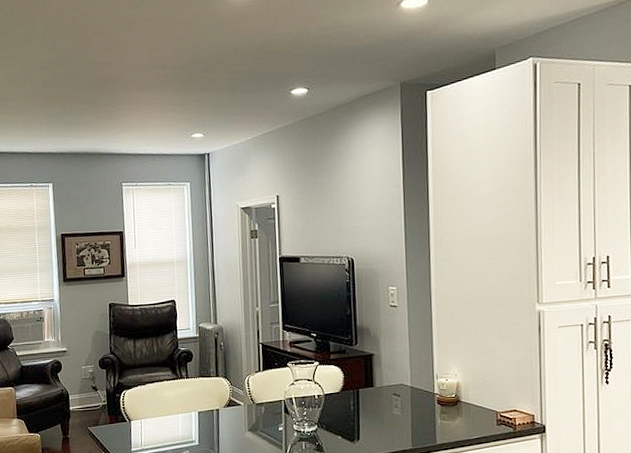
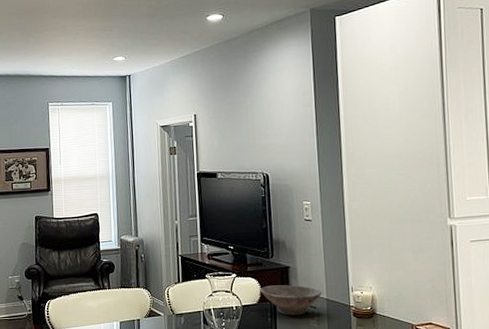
bowl: none [343,373,407,404] -> present [260,285,323,316]

